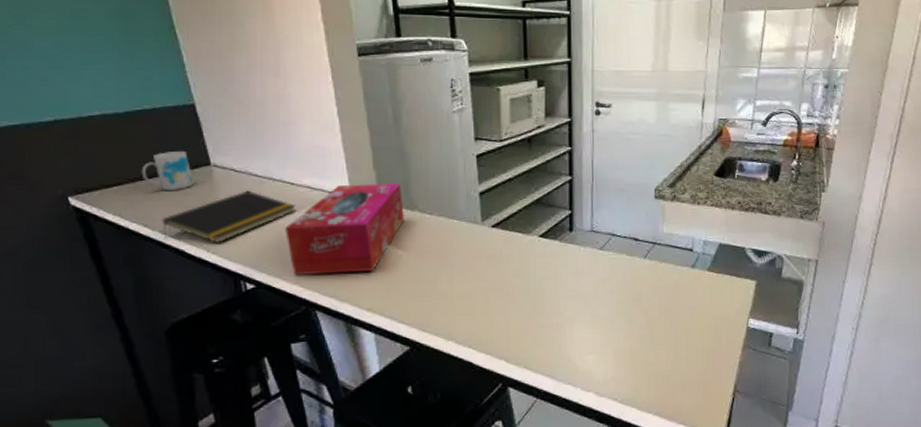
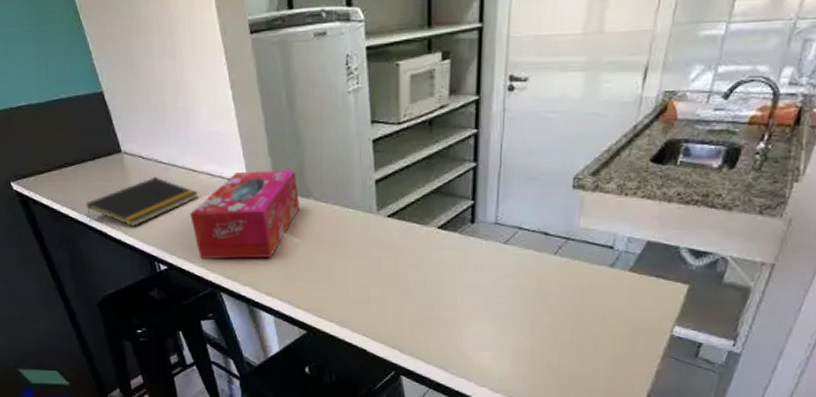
mug: present [141,152,194,190] -> none [65,139,109,176]

